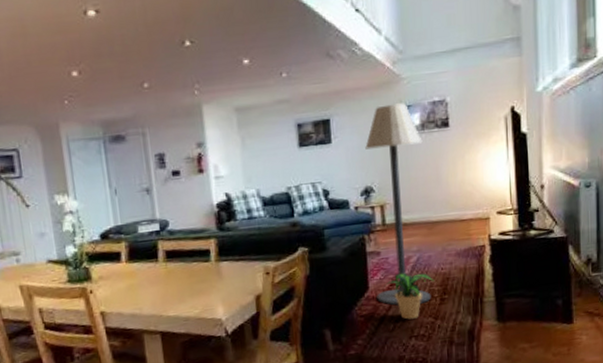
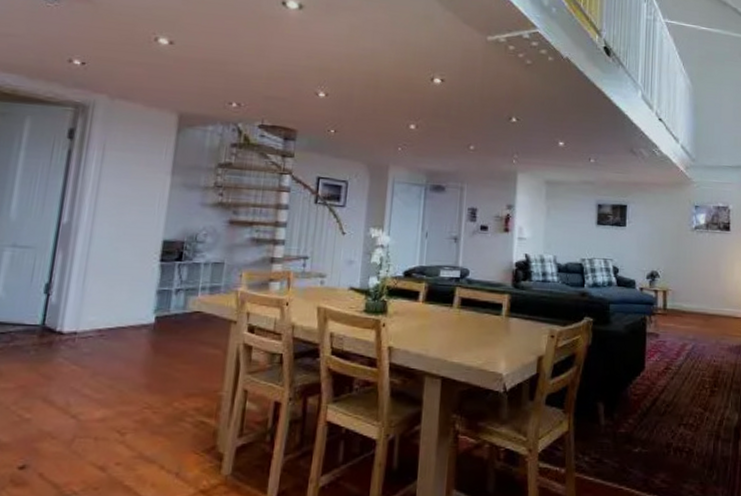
floor lamp: present [365,103,431,306] -> none [651,202,706,392]
potted plant: present [384,272,434,320] -> none [659,358,706,406]

